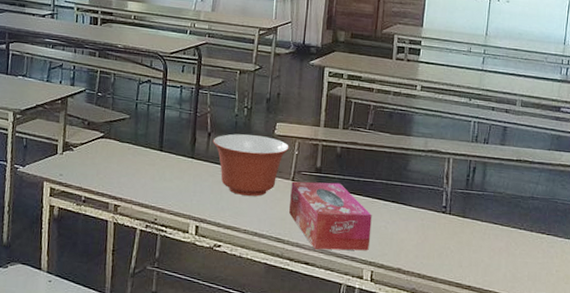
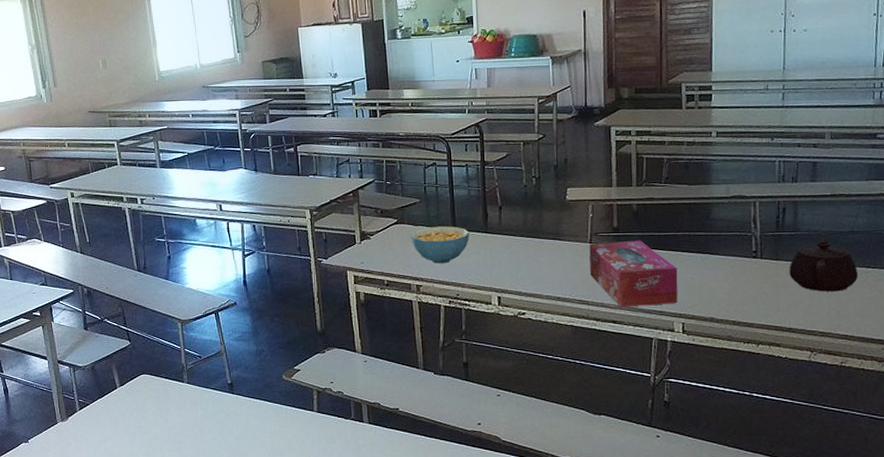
cereal bowl: none [115,145,176,185] -> present [411,226,470,264]
mixing bowl: present [212,133,289,196] -> none [504,203,583,263]
teapot: none [473,201,535,254] -> present [789,239,859,292]

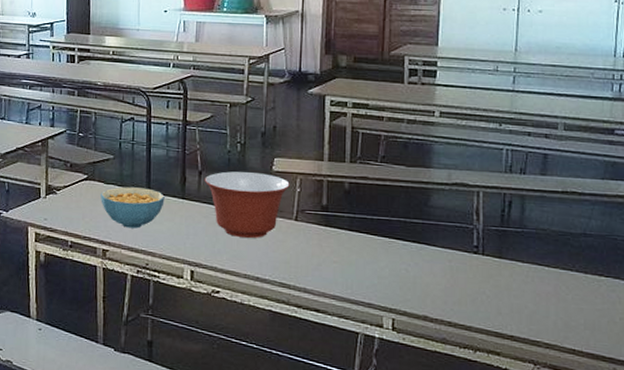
mixing bowl: none [504,203,583,263] -> present [204,171,290,238]
tissue box: present [589,240,678,307] -> none [294,221,390,297]
teapot: present [789,239,859,292] -> none [513,239,590,300]

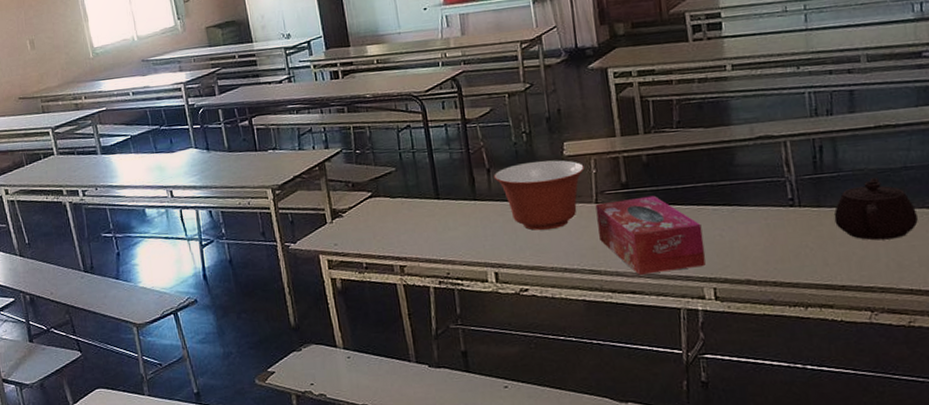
cereal bowl: present [101,187,165,229] -> none [388,195,456,240]
tissue box: none [294,221,390,297] -> present [595,195,706,275]
teapot: none [513,239,590,300] -> present [834,178,919,241]

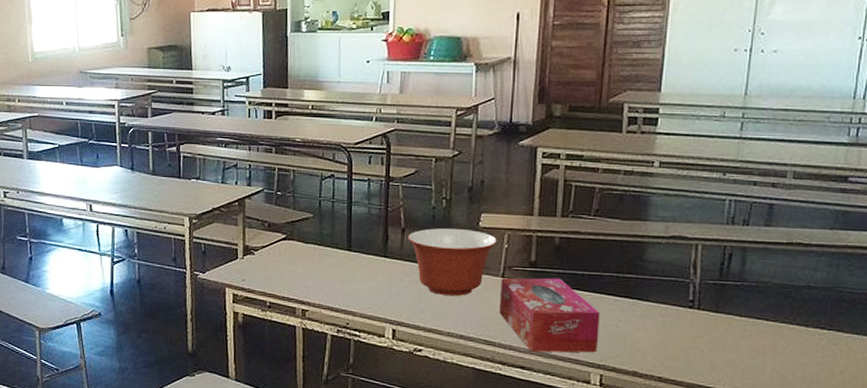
teapot: present [834,178,919,241] -> none [729,292,811,354]

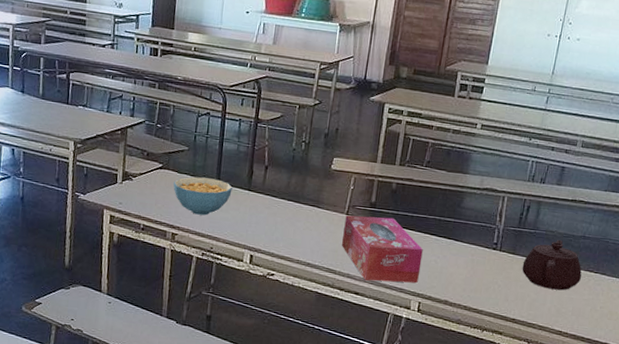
cereal bowl: none [300,246,366,288] -> present [173,177,233,216]
mixing bowl: present [407,228,497,296] -> none [269,167,345,229]
teapot: none [729,292,811,354] -> present [522,240,582,291]

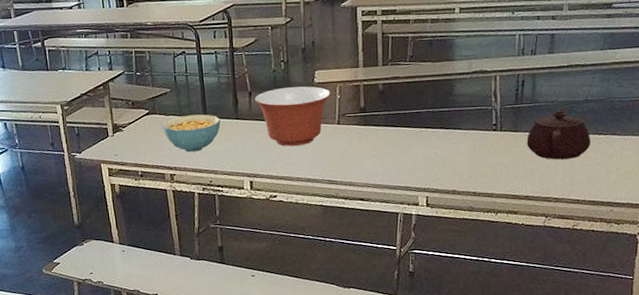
mixing bowl: none [269,167,345,229] -> present [254,86,331,146]
tissue box: present [342,215,423,283] -> none [337,119,422,185]

